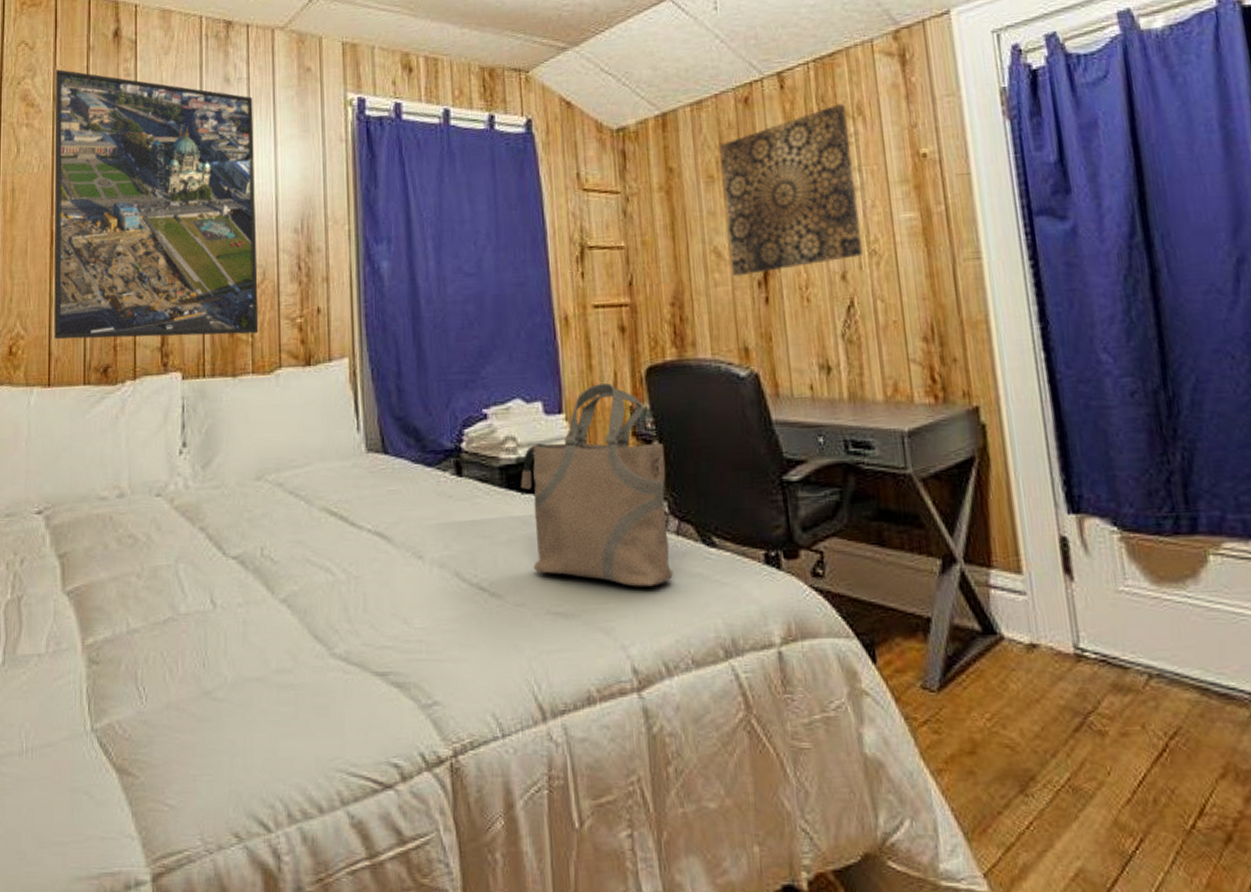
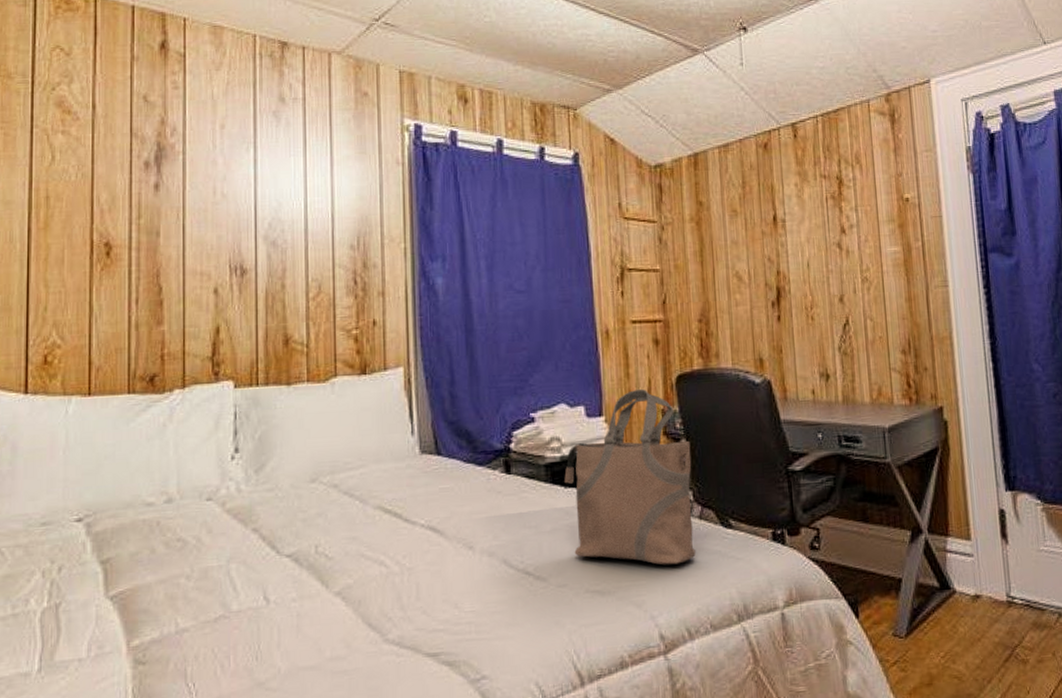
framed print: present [54,69,259,340] -> none [94,78,314,349]
wall art: present [719,104,863,277] -> none [742,153,857,298]

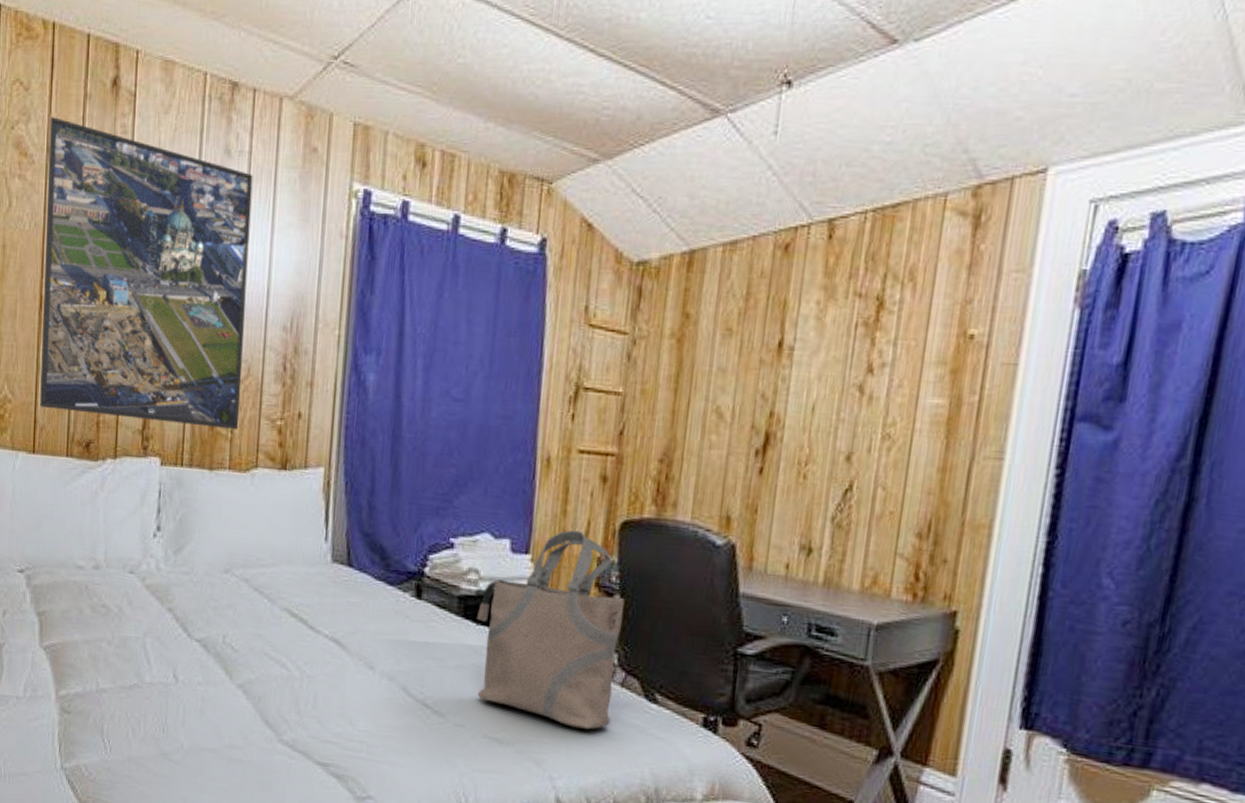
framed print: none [94,78,314,349] -> present [40,117,253,430]

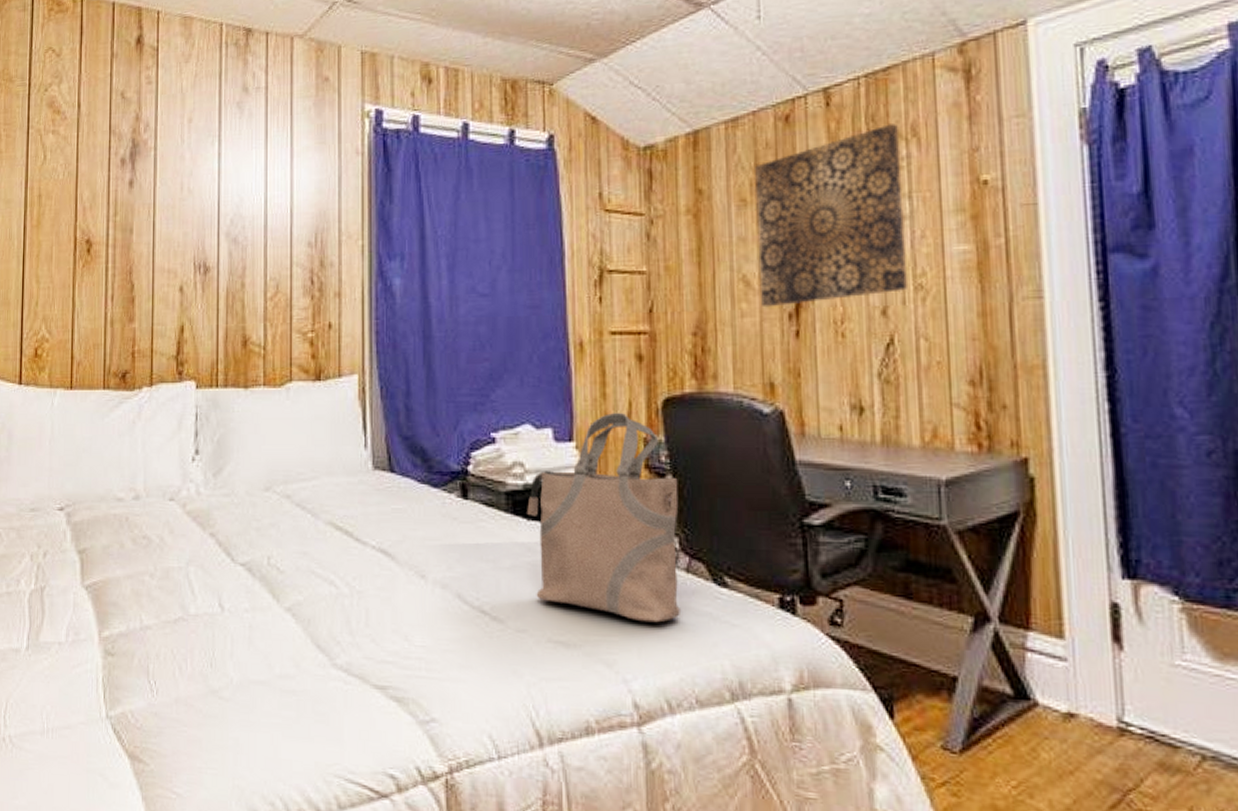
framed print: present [40,117,253,430] -> none [76,76,271,347]
wall art: none [731,265,897,442] -> present [754,124,907,308]

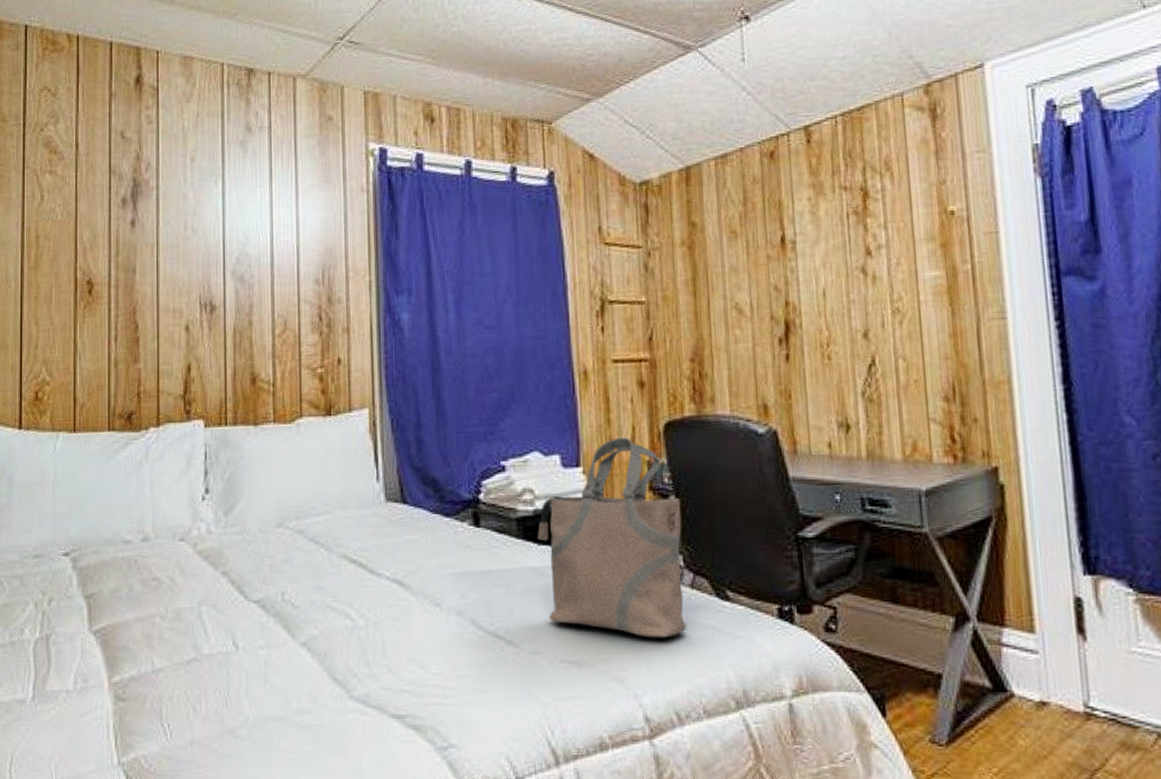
wall art: present [754,124,907,308] -> none [743,159,886,333]

